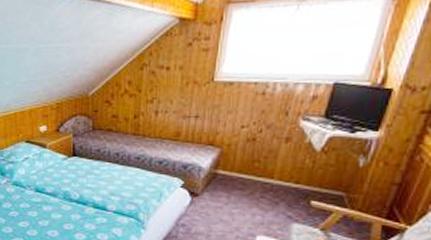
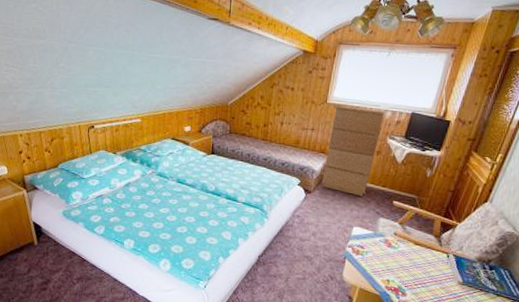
dresser: none [212,82,294,197] -> present [322,105,385,197]

